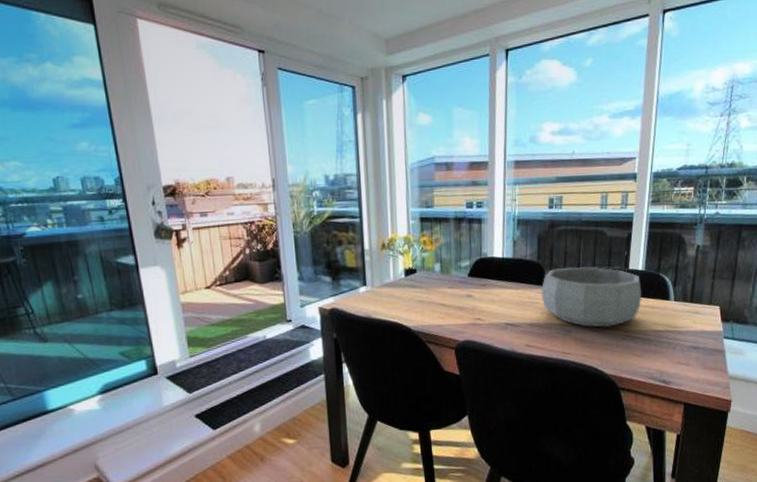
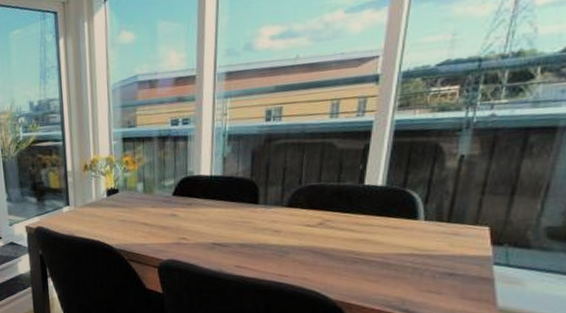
decorative bowl: present [542,267,641,328] -> none [255,183,379,249]

